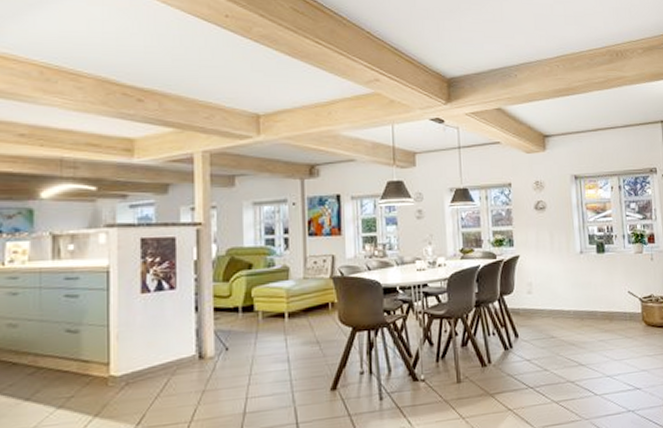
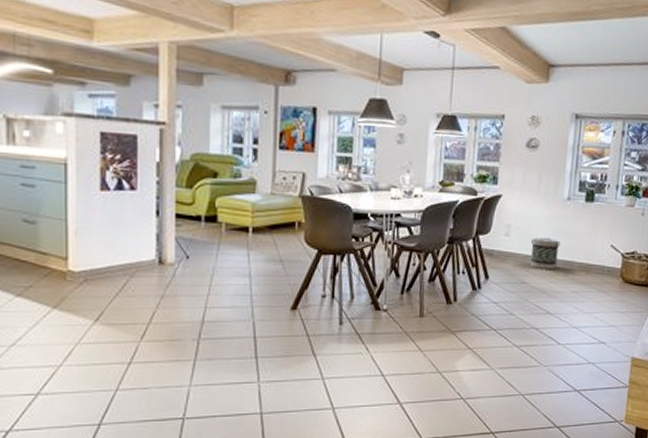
basket: none [553,290,581,322] -> present [531,237,561,269]

